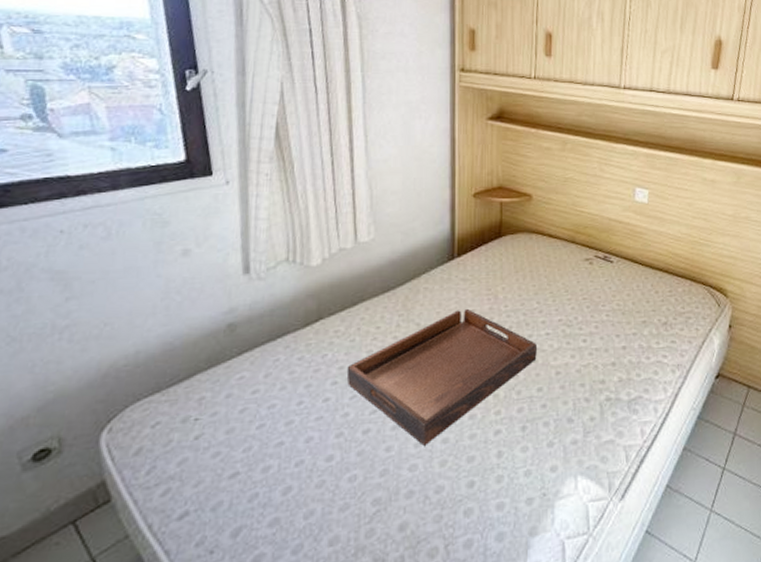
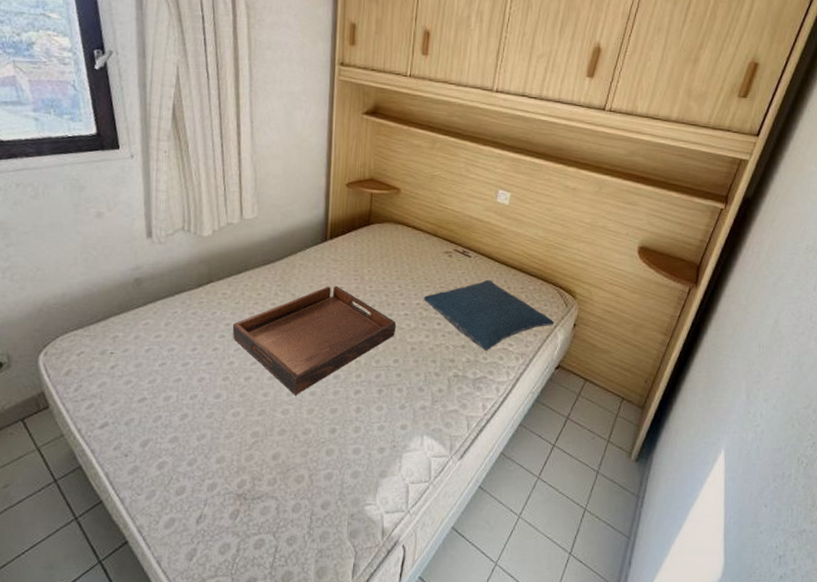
pillow: none [565,285,709,366] -> present [423,279,555,351]

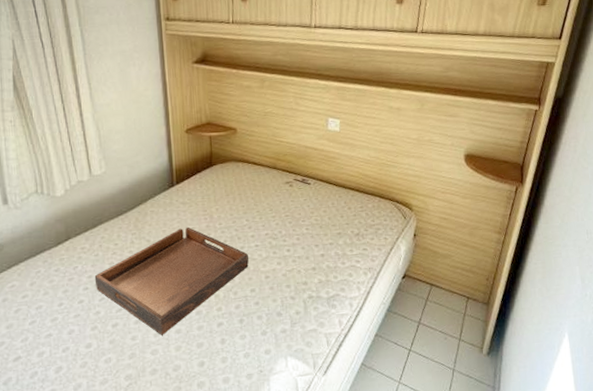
pillow: present [423,279,555,351] -> none [271,203,396,270]

